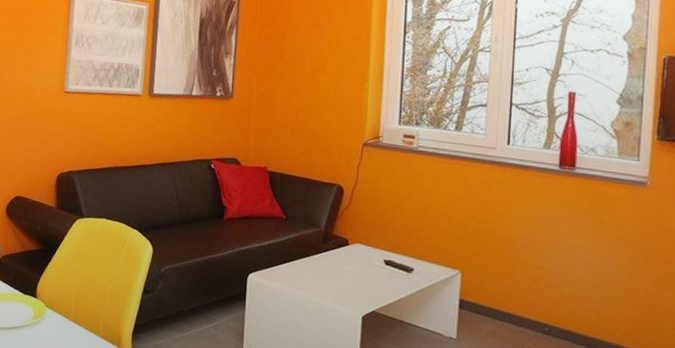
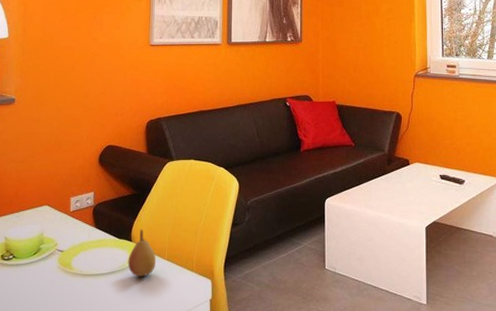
fruit: none [31,286,62,336] -> present [128,229,157,277]

